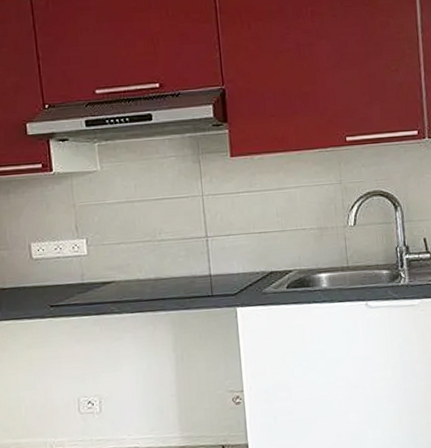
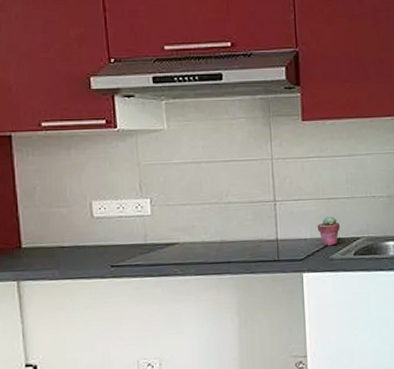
potted succulent: none [249,249,272,280] -> present [317,215,340,246]

